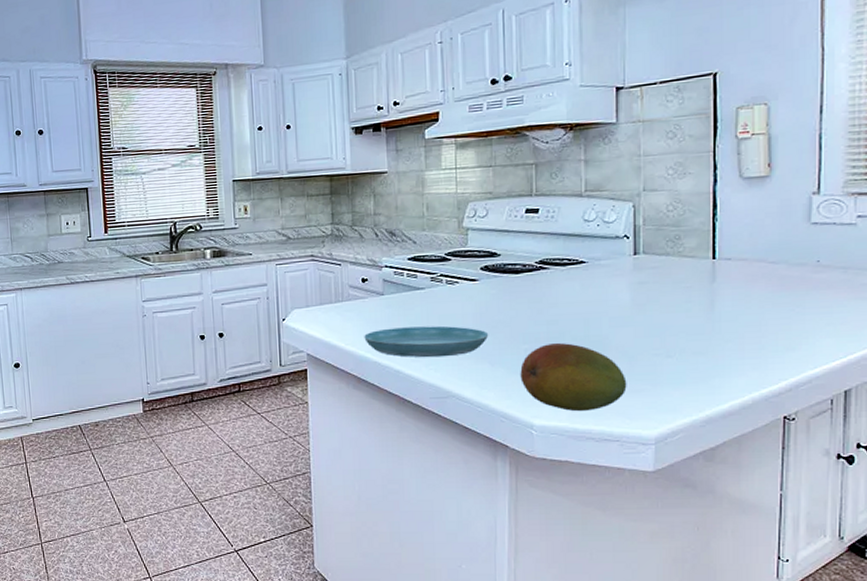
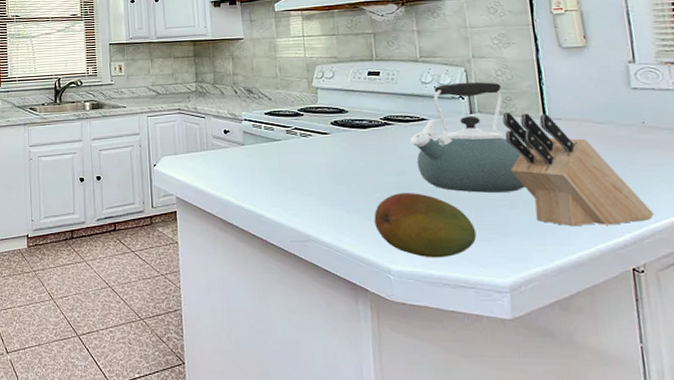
saucer: present [364,325,489,358] -> none [228,174,343,204]
kettle: none [566,218,684,342] -> present [410,81,525,193]
knife block: none [668,253,814,375] -> present [502,113,654,227]

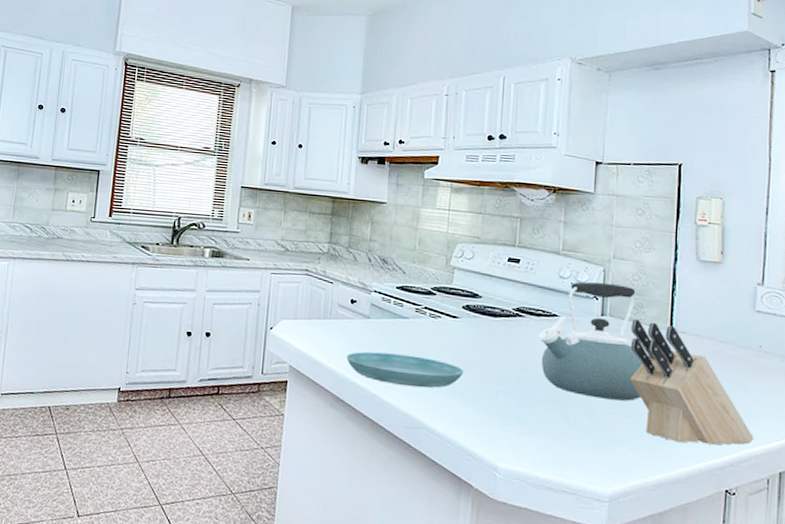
saucer: none [228,174,343,204] -> present [346,351,464,388]
fruit: present [374,193,477,258] -> none [489,389,587,461]

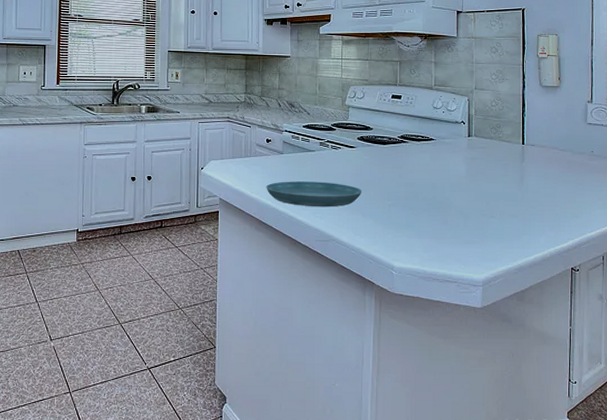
kettle: present [538,281,643,401] -> none [419,109,503,204]
knife block: present [630,319,754,445] -> none [492,138,591,234]

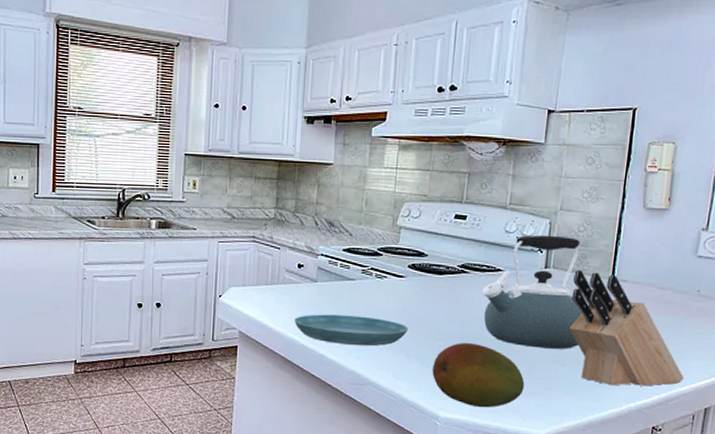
fruit: none [385,202,463,257] -> present [432,343,525,408]
kettle: none [419,109,503,204] -> present [482,234,583,349]
knife block: none [492,138,591,234] -> present [569,270,684,386]

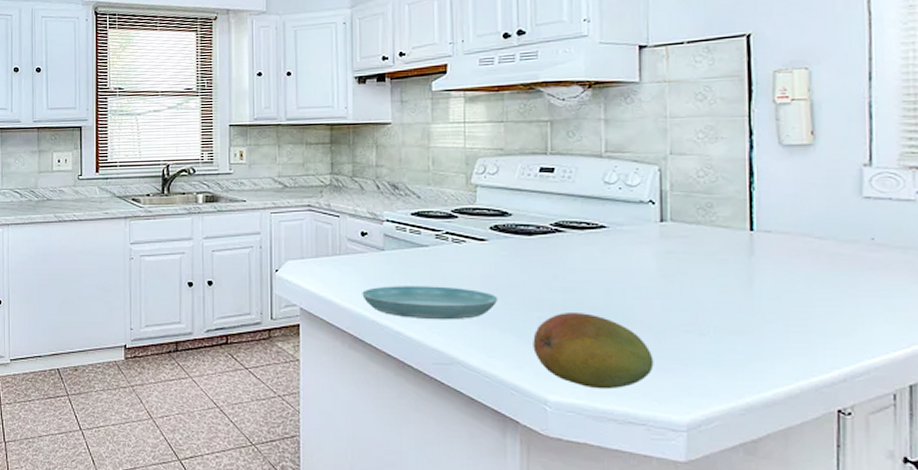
kettle: present [482,234,583,349] -> none [584,183,719,316]
knife block: present [569,270,684,386] -> none [699,222,872,359]

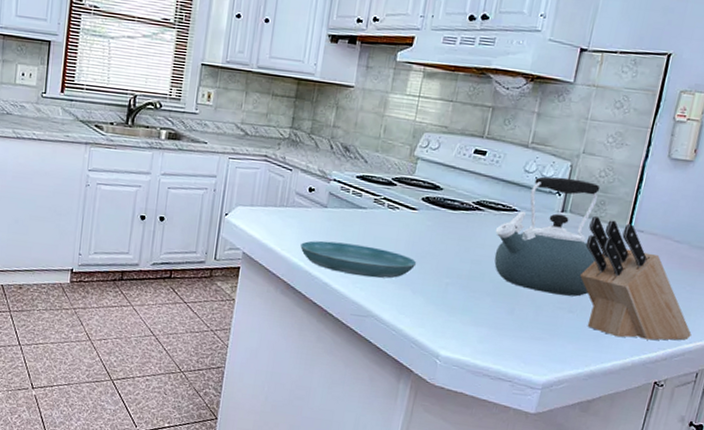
fruit: present [533,313,654,390] -> none [436,281,530,350]
kettle: none [584,183,719,316] -> present [494,176,601,297]
knife block: none [699,222,872,359] -> present [580,216,692,341]

